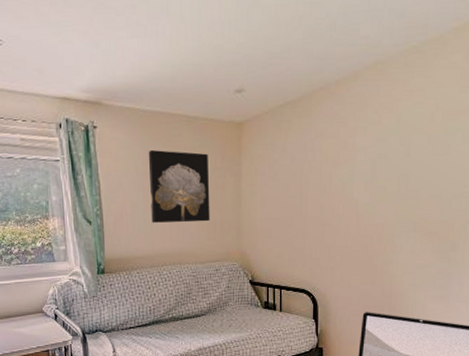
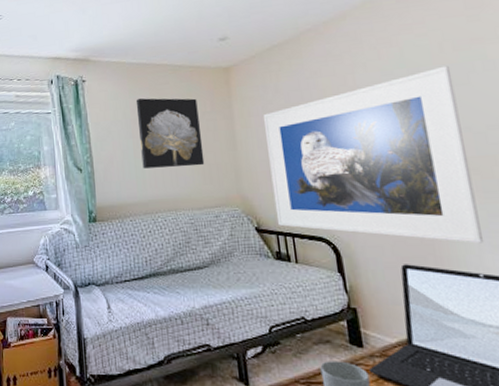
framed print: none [268,135,436,295] -> present [262,65,485,244]

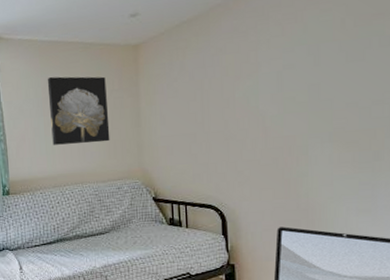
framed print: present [262,65,485,244] -> none [167,41,352,208]

